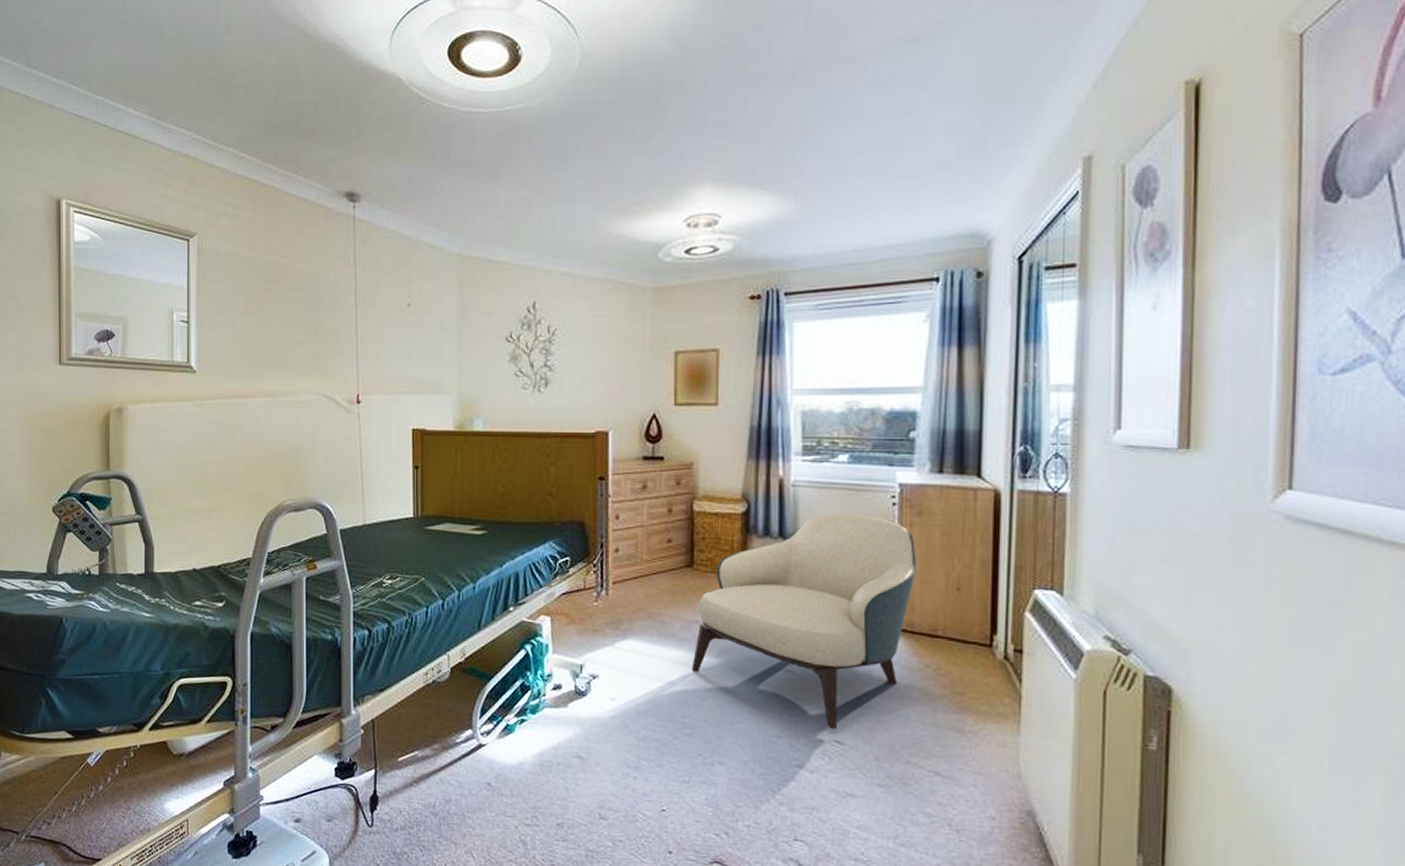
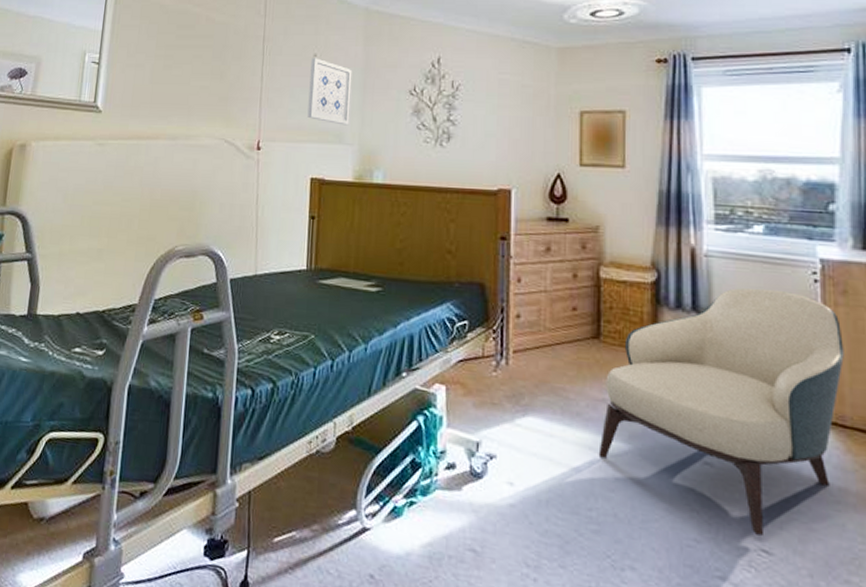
wall art: none [405,307,448,375] -> present [307,58,353,126]

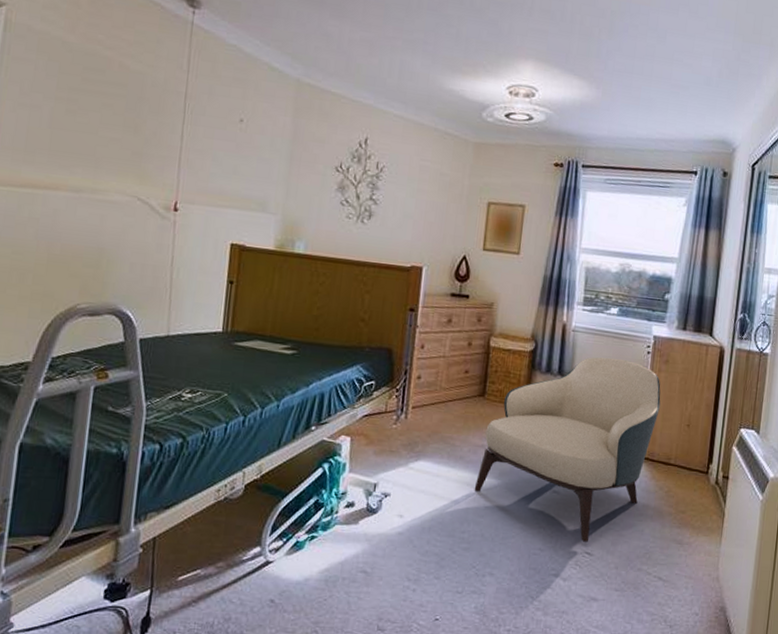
wall art: present [307,58,353,126] -> none [230,122,280,195]

